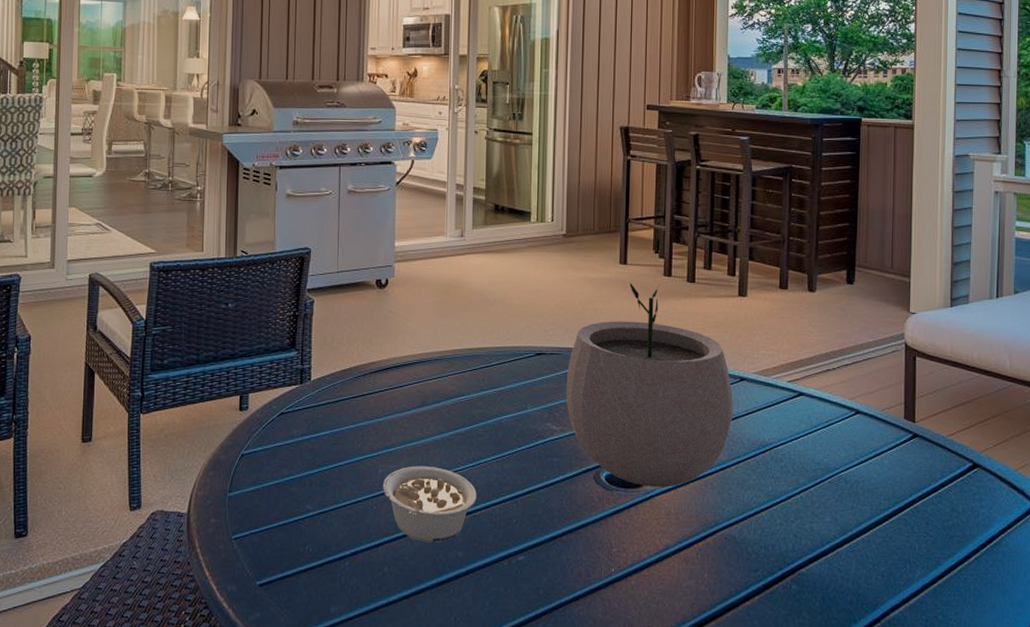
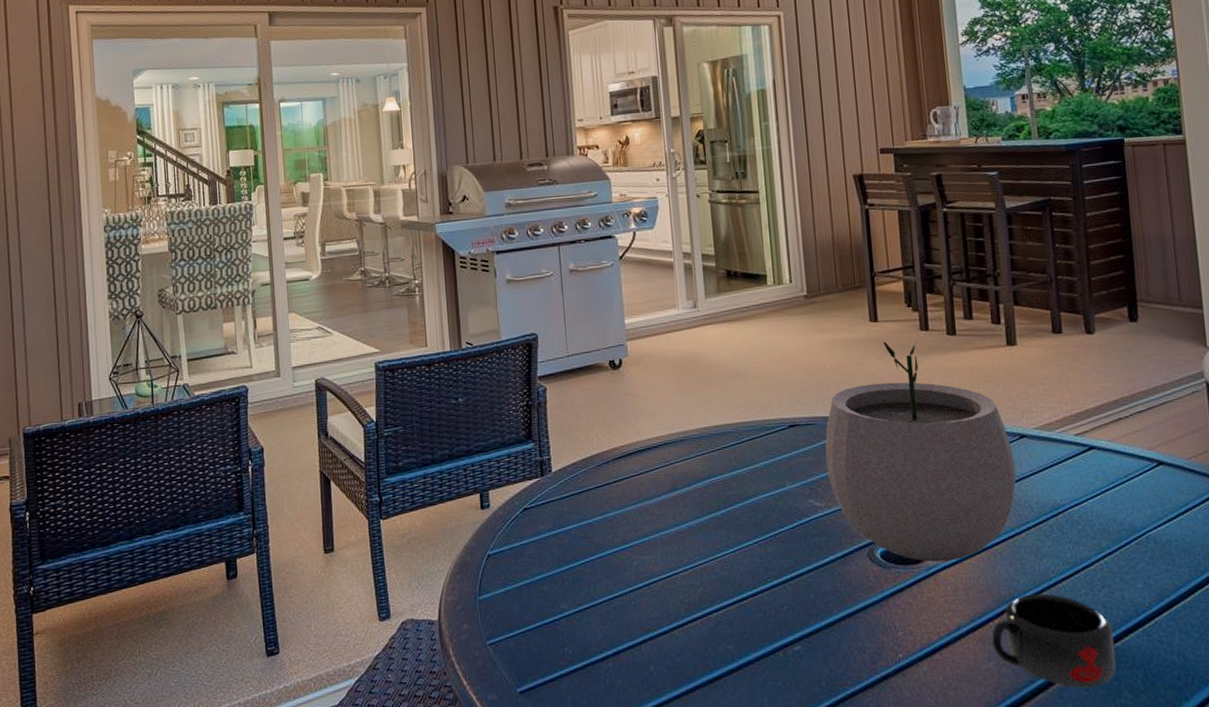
legume: present [382,466,477,543] -> none [639,554,742,637]
mug: none [694,521,799,607] -> present [991,593,1116,688]

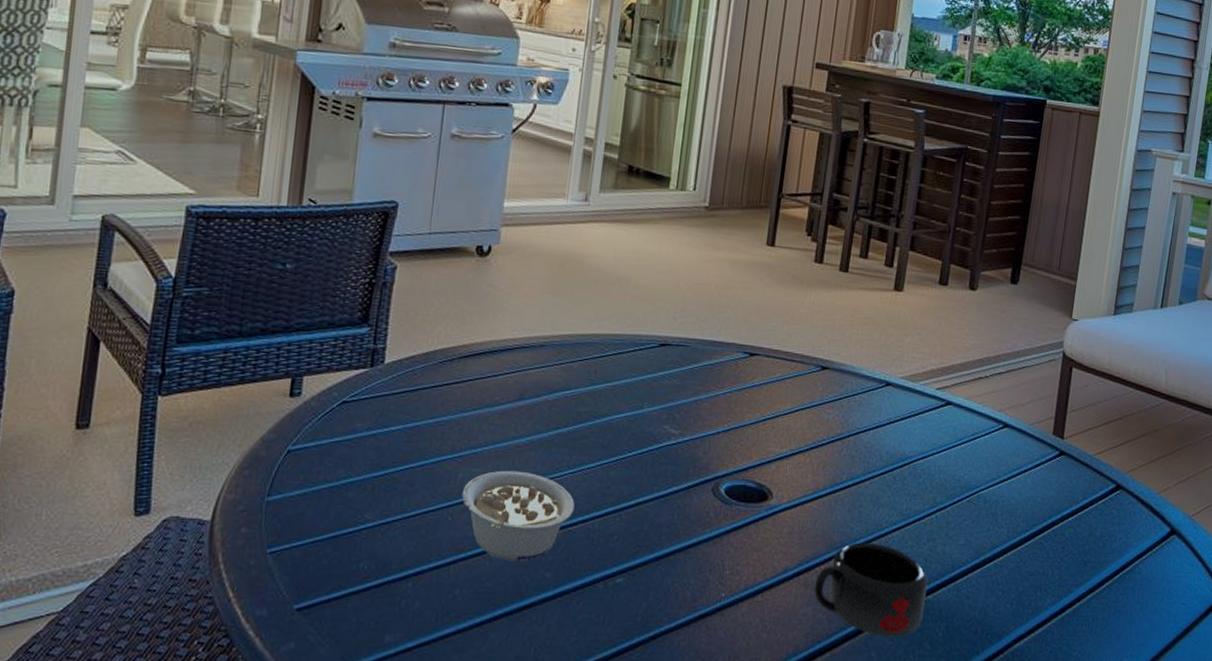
legume: none [639,554,742,637] -> present [461,470,575,562]
plant pot: present [825,339,1016,562] -> none [689,268,876,503]

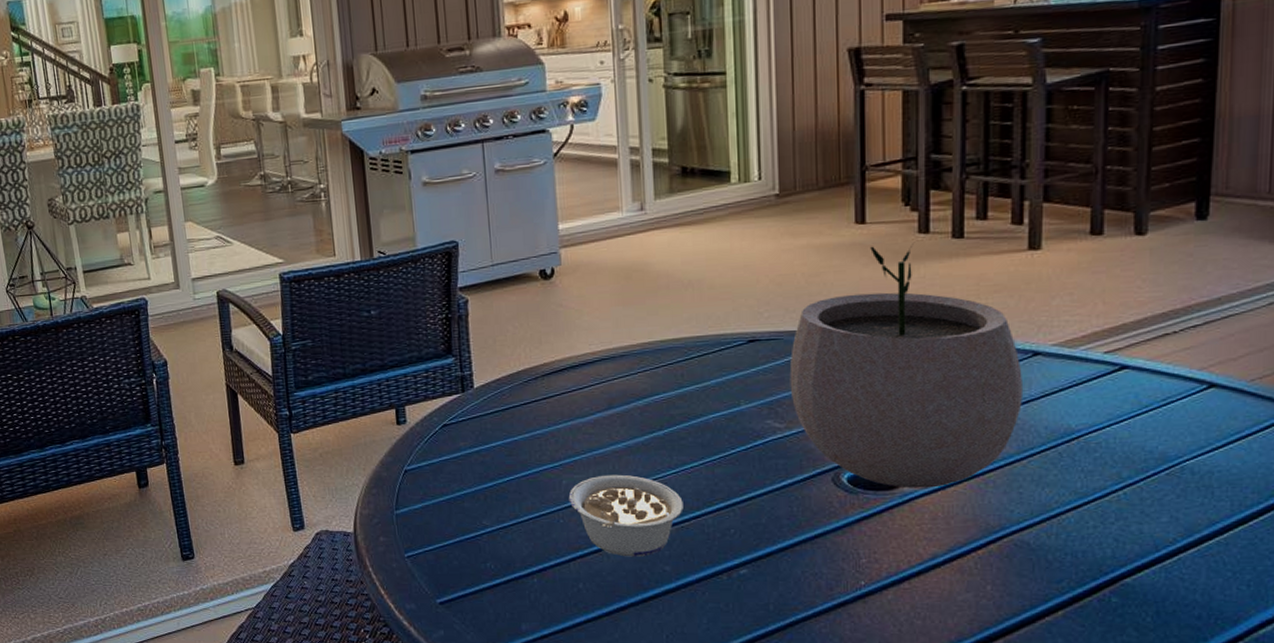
plant pot: none [689,268,876,503] -> present [789,243,1022,488]
mug: present [814,542,928,637] -> none [972,524,1122,623]

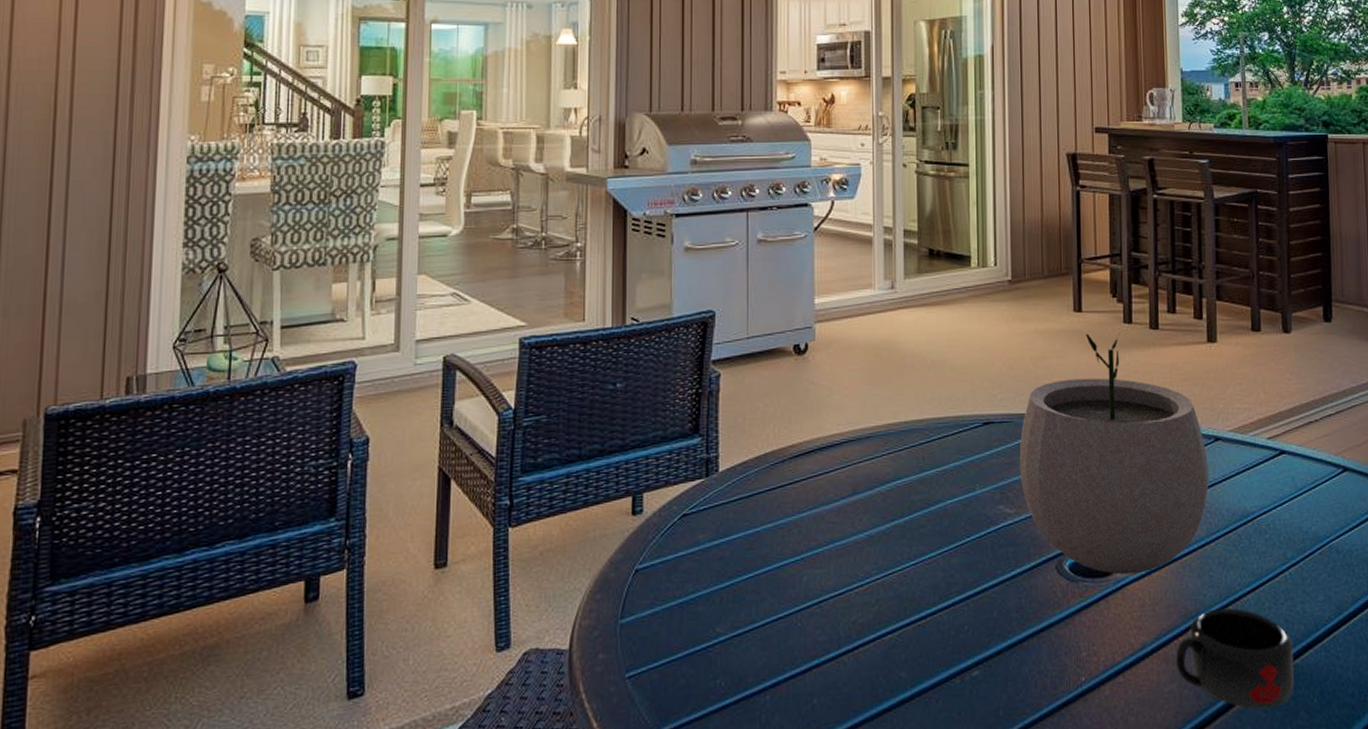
legume: present [568,474,683,557] -> none [808,568,921,664]
mug: none [972,524,1122,623] -> present [1175,607,1294,710]

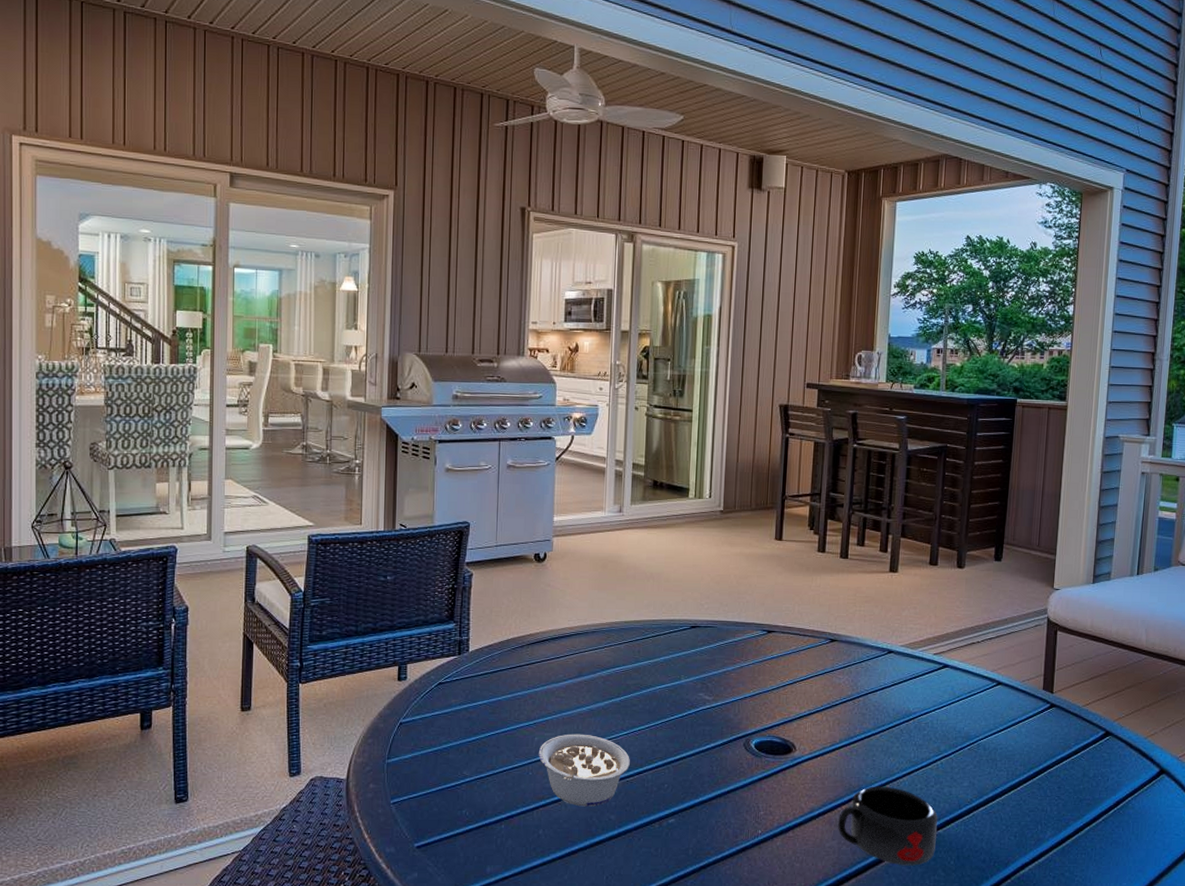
legume: none [808,568,921,664] -> present [538,734,630,807]
plant pot: present [1019,332,1209,575] -> none [718,558,880,754]

